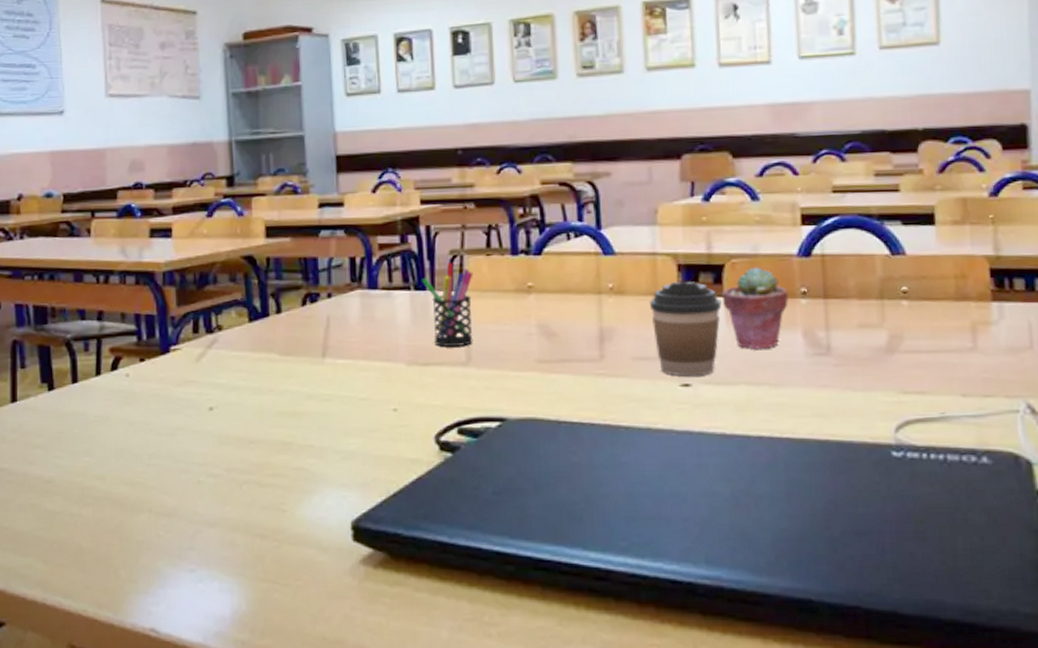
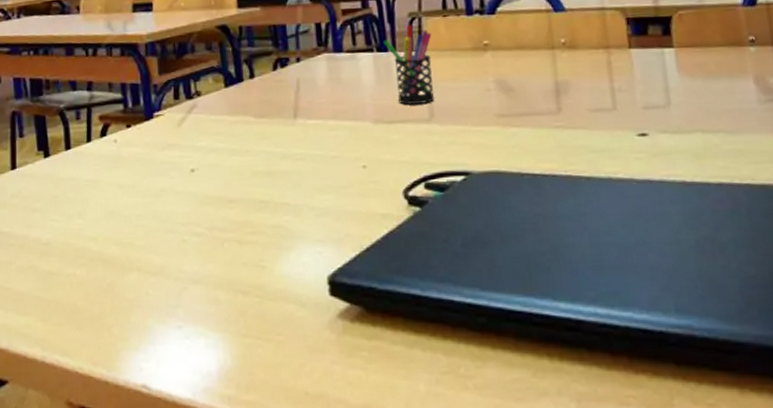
coffee cup: present [649,281,722,377] -> none [601,34,673,126]
potted succulent: present [721,267,788,351] -> none [671,17,738,99]

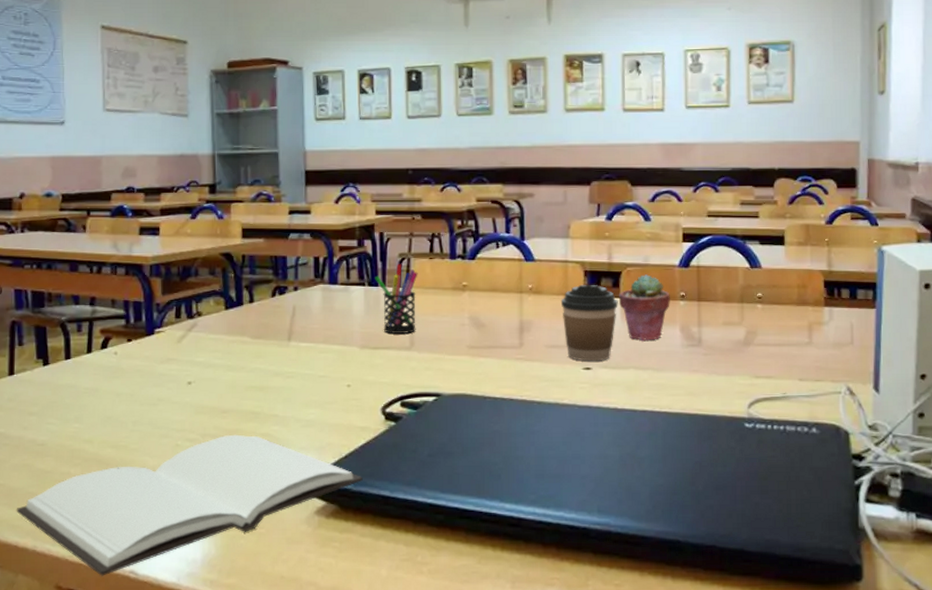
book: none [23,226,389,391] -> present [16,434,363,576]
coffee cup: none [601,34,673,126] -> present [560,284,618,362]
potted succulent: none [671,17,738,99] -> present [618,274,670,342]

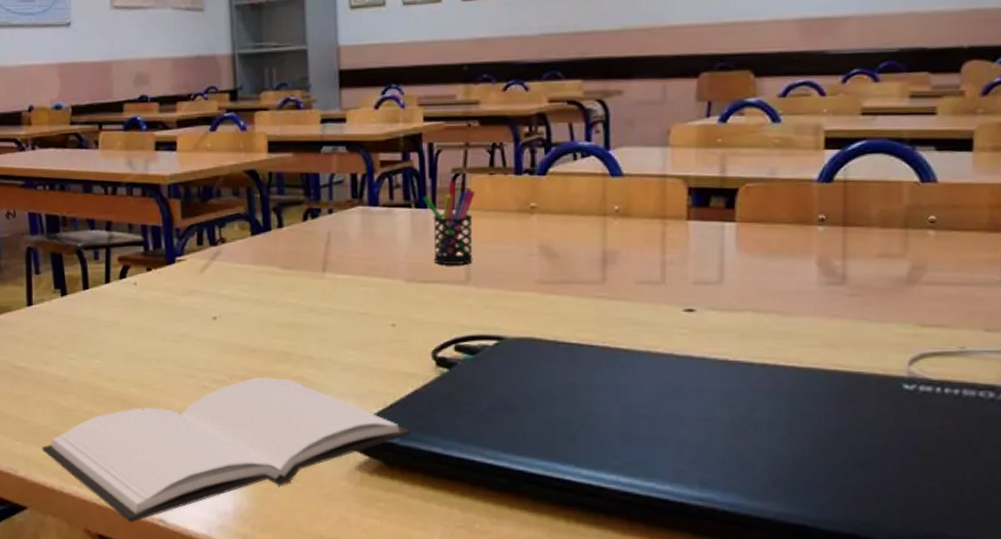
coffee cup: present [560,284,618,362] -> none [656,205,733,302]
potted succulent: present [618,274,670,342] -> none [733,192,804,278]

